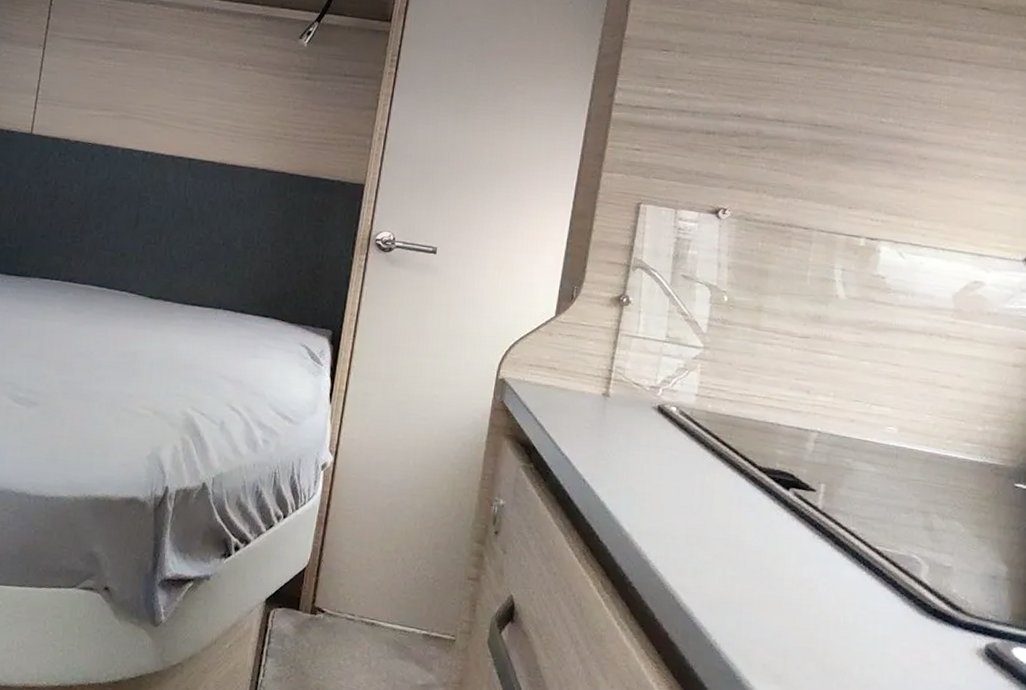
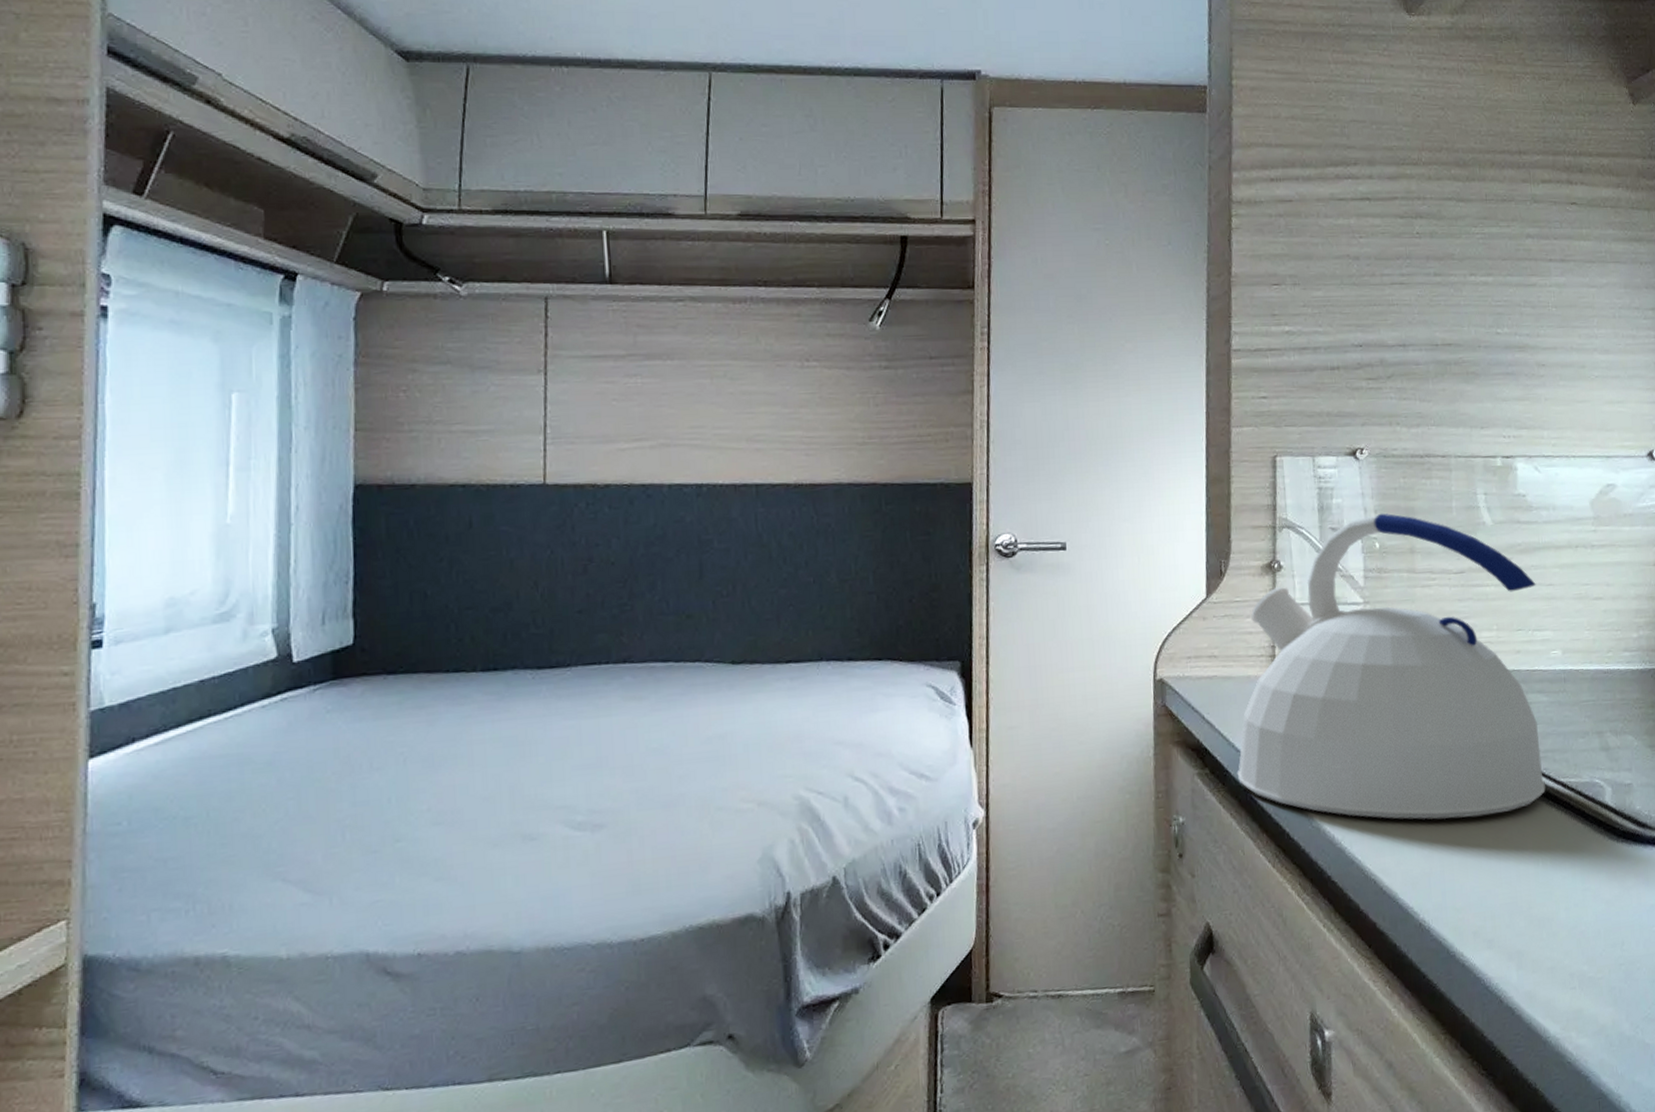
kettle: none [558,270,882,565] -> present [1237,513,1546,820]

